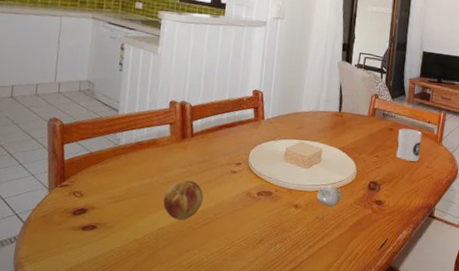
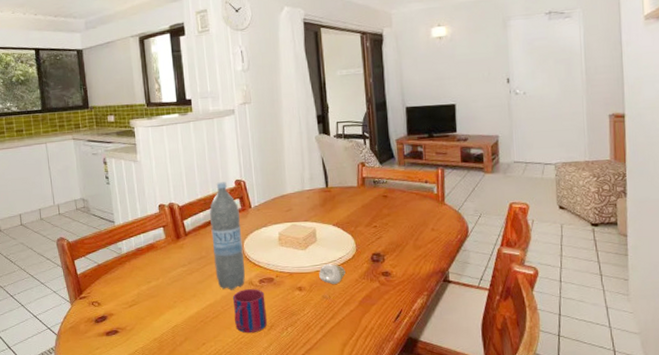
fruit: present [163,180,204,221] -> none [172,277,209,317]
water bottle: none [215,89,252,199] -> present [210,182,245,290]
mug: none [224,199,261,245] -> present [233,289,267,334]
mug: present [396,128,422,162] -> none [394,192,423,227]

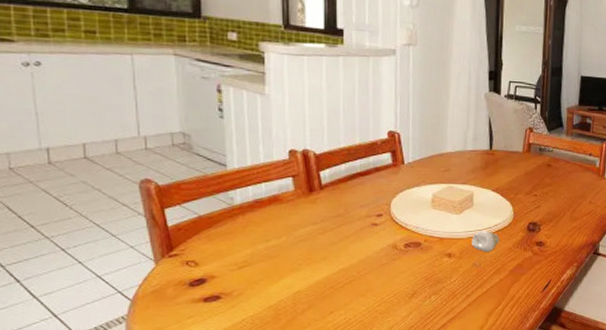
water bottle: present [210,182,245,290] -> none [353,131,390,254]
mug: present [233,289,267,334] -> none [372,254,409,302]

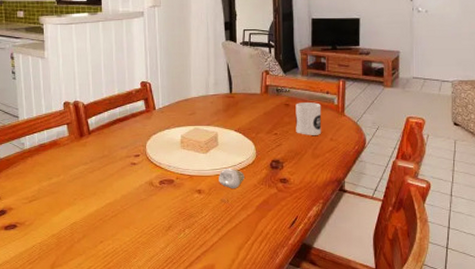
mug: none [556,163,583,198] -> present [295,102,322,135]

